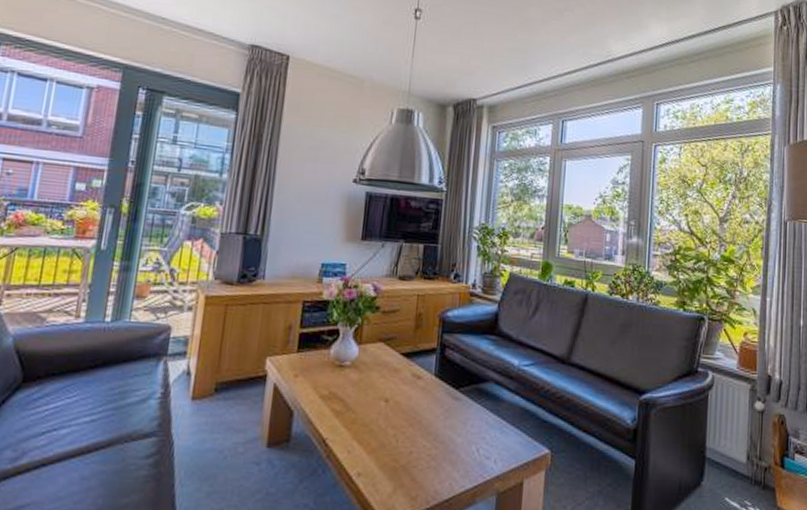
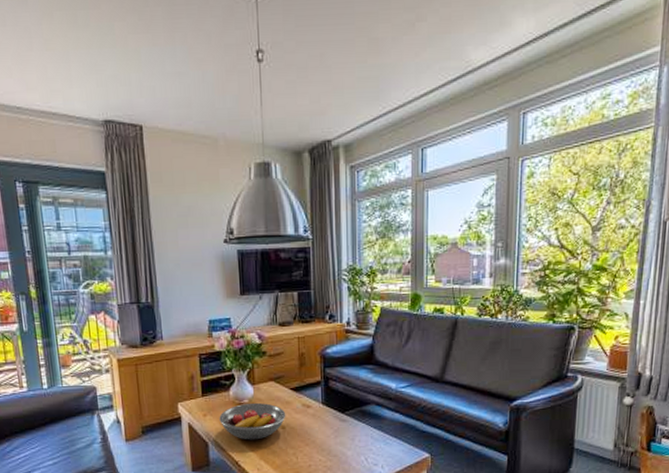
fruit bowl: none [312,365,392,413] -> present [219,402,286,440]

